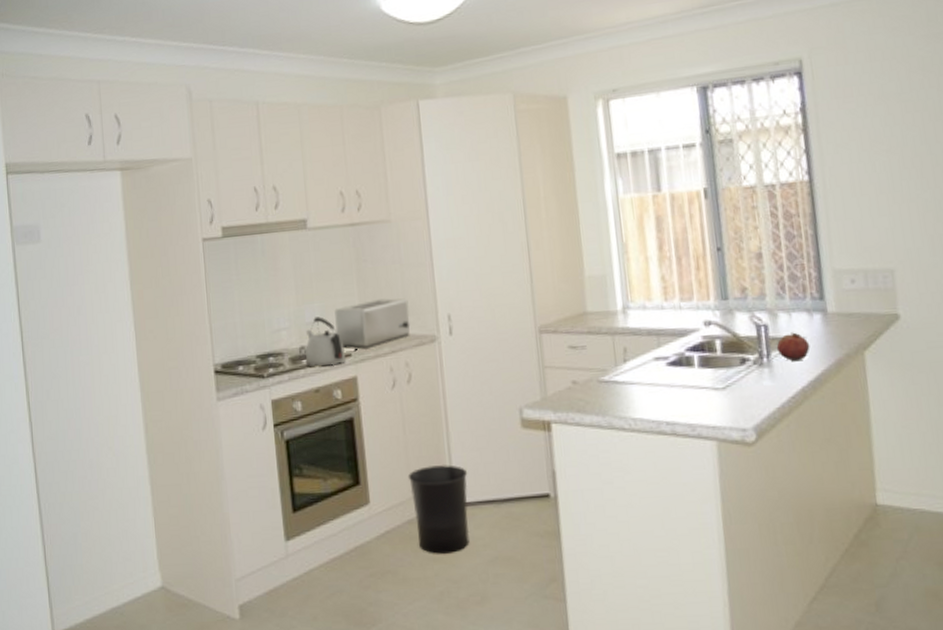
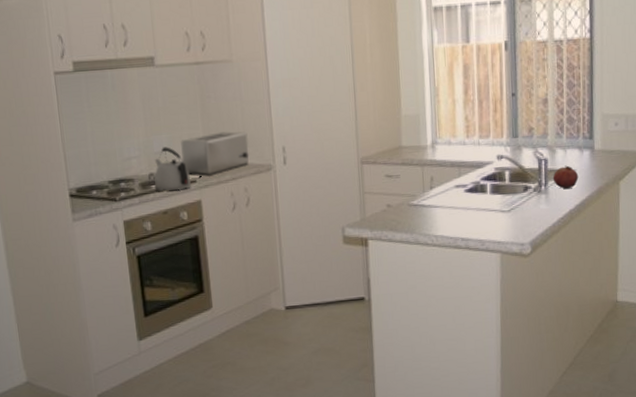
waste bin: present [407,465,470,554] -> none [245,275,298,348]

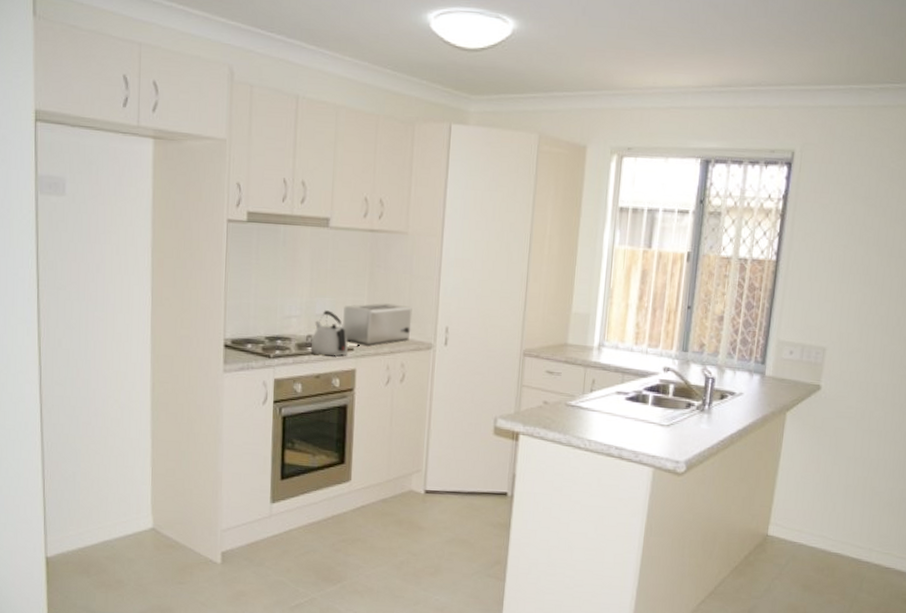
fruit: present [552,165,579,189] -> none [717,387,745,411]

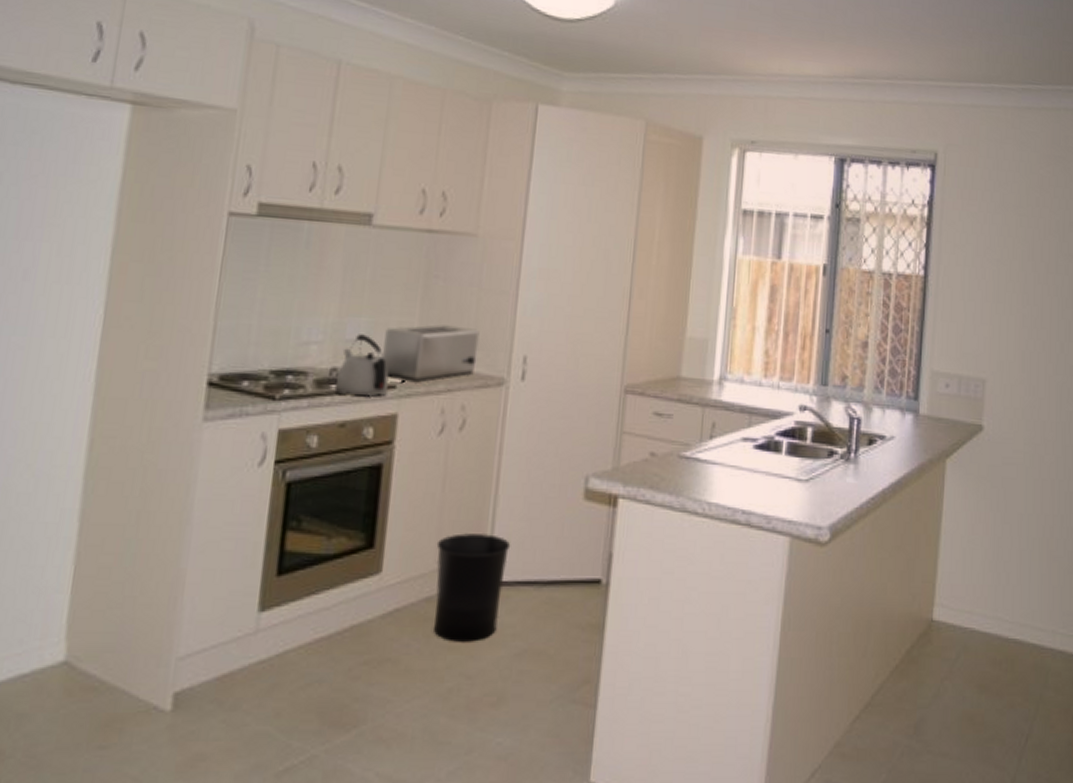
waste bin: none [388,456,441,531] -> present [434,533,511,642]

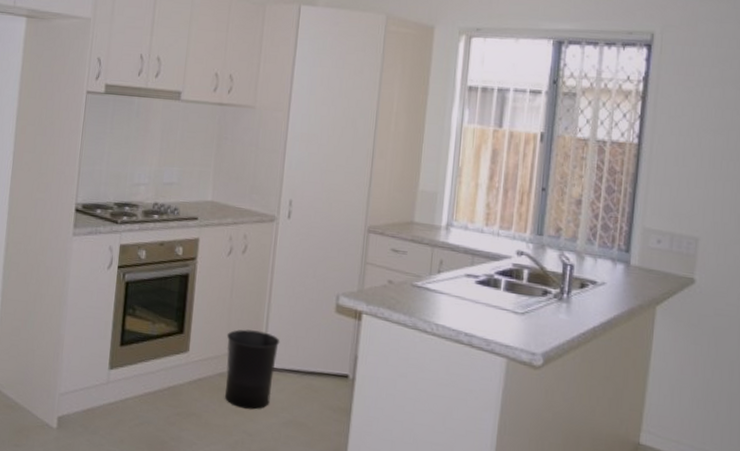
kettle: present [334,334,389,397] -> none [156,179,193,225]
toaster: present [382,324,480,385] -> none [188,174,257,218]

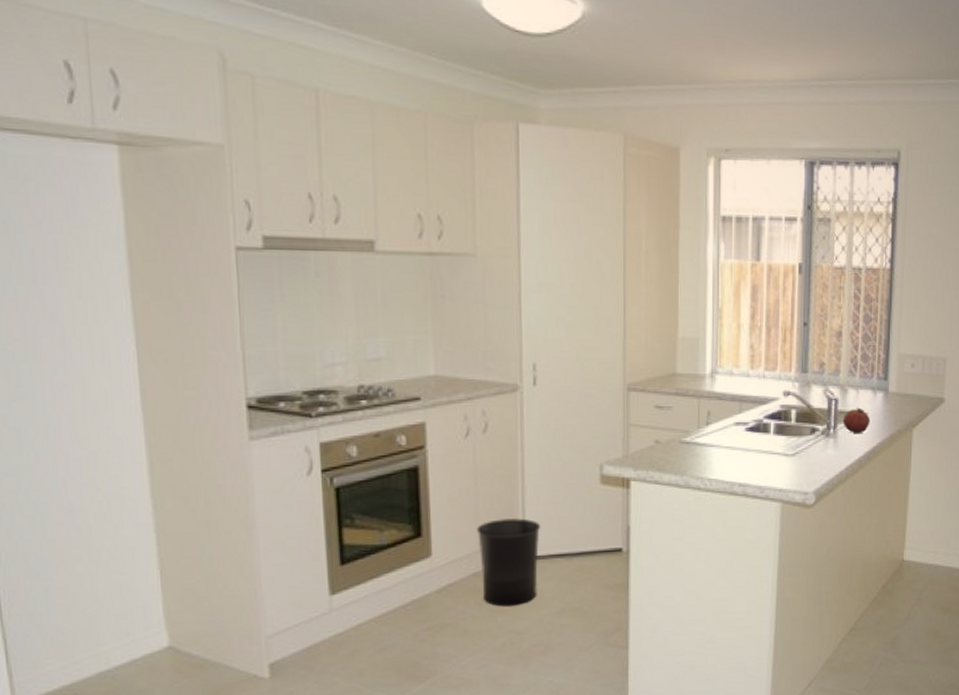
fruit: none [577,276,608,302] -> present [842,407,870,433]

